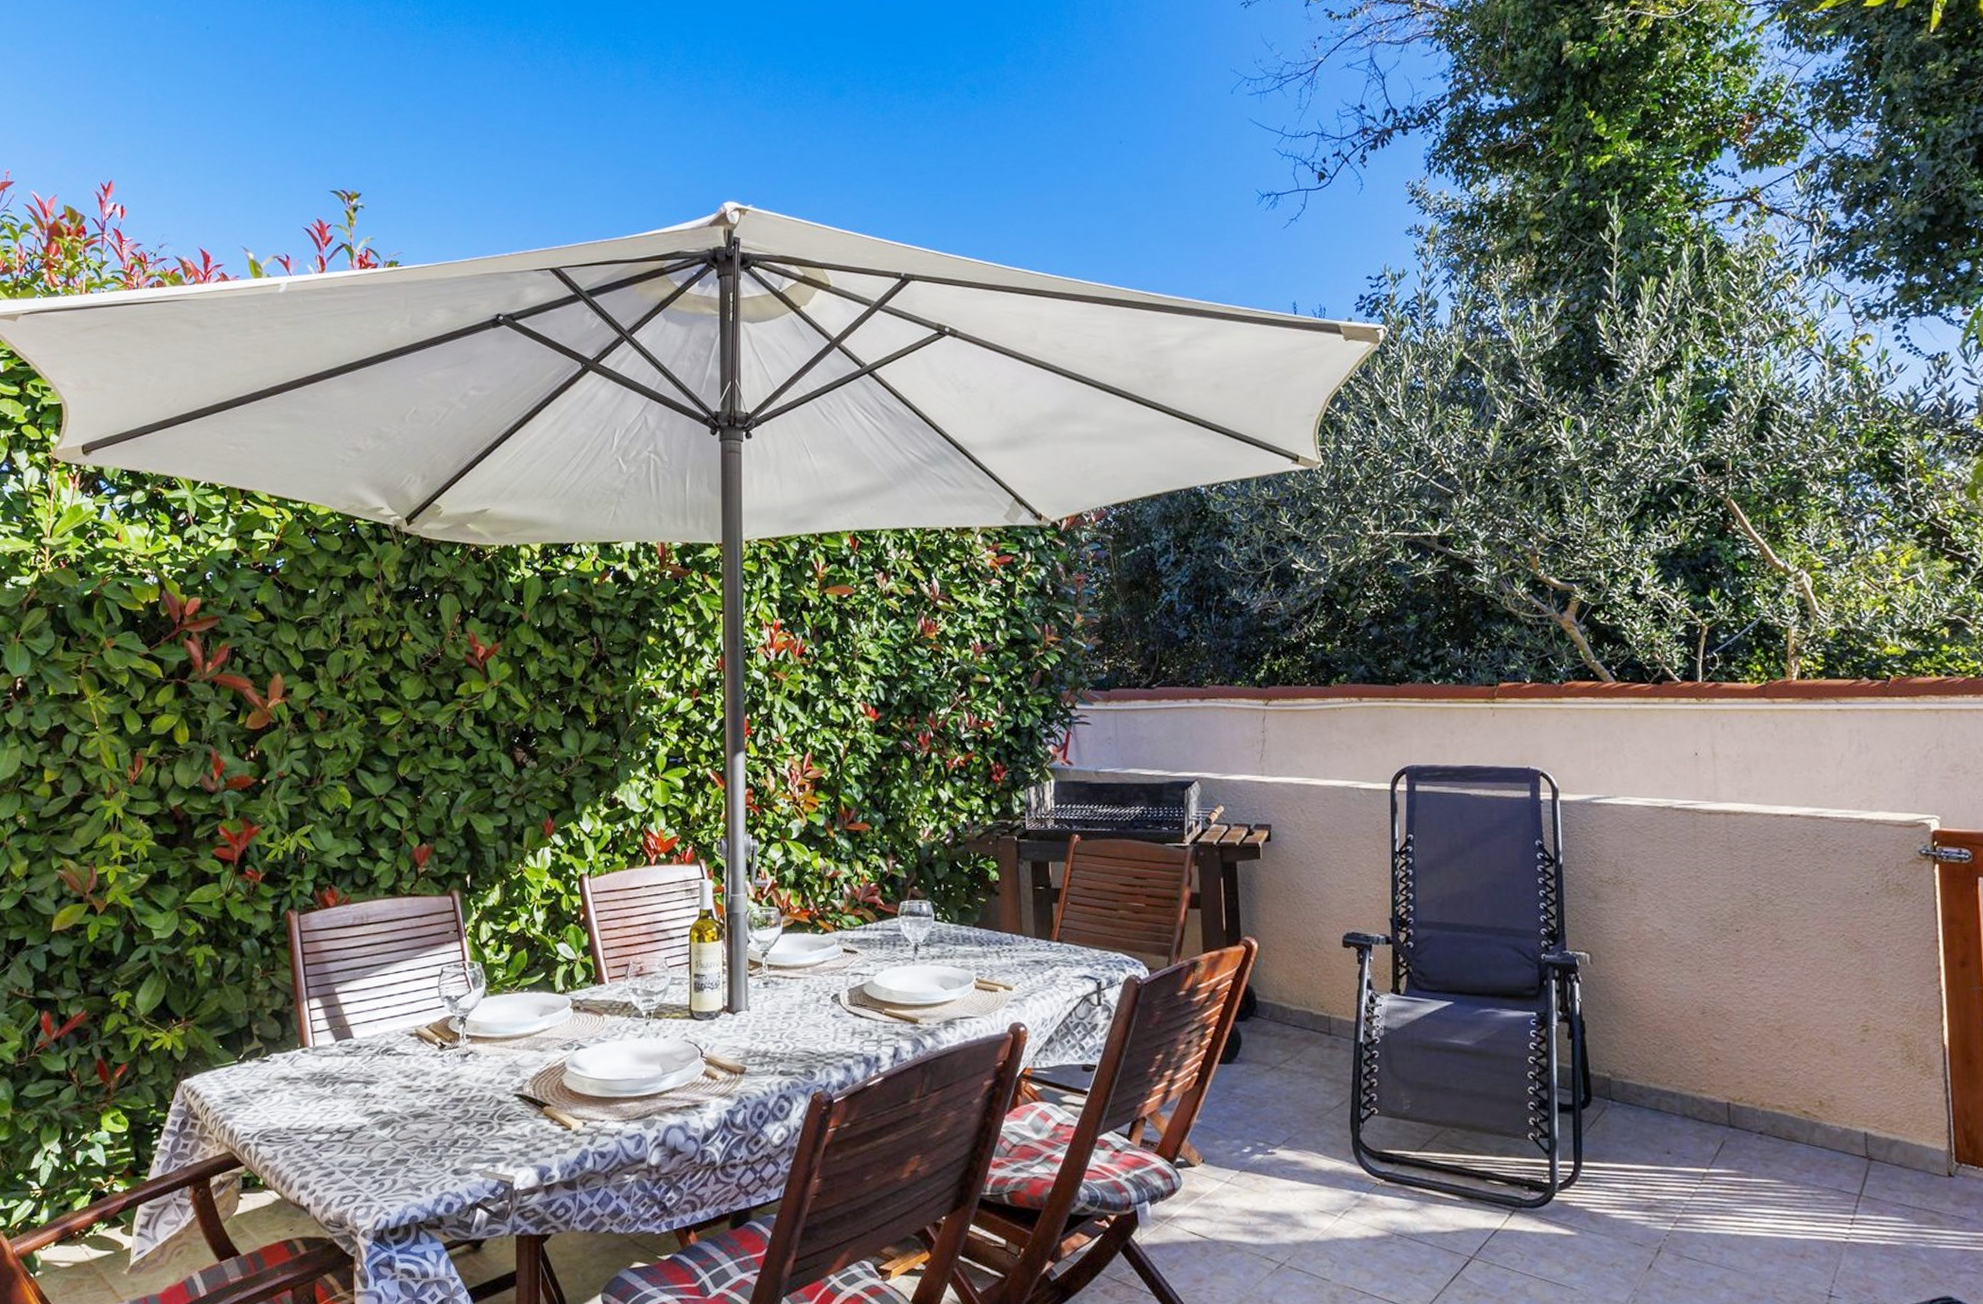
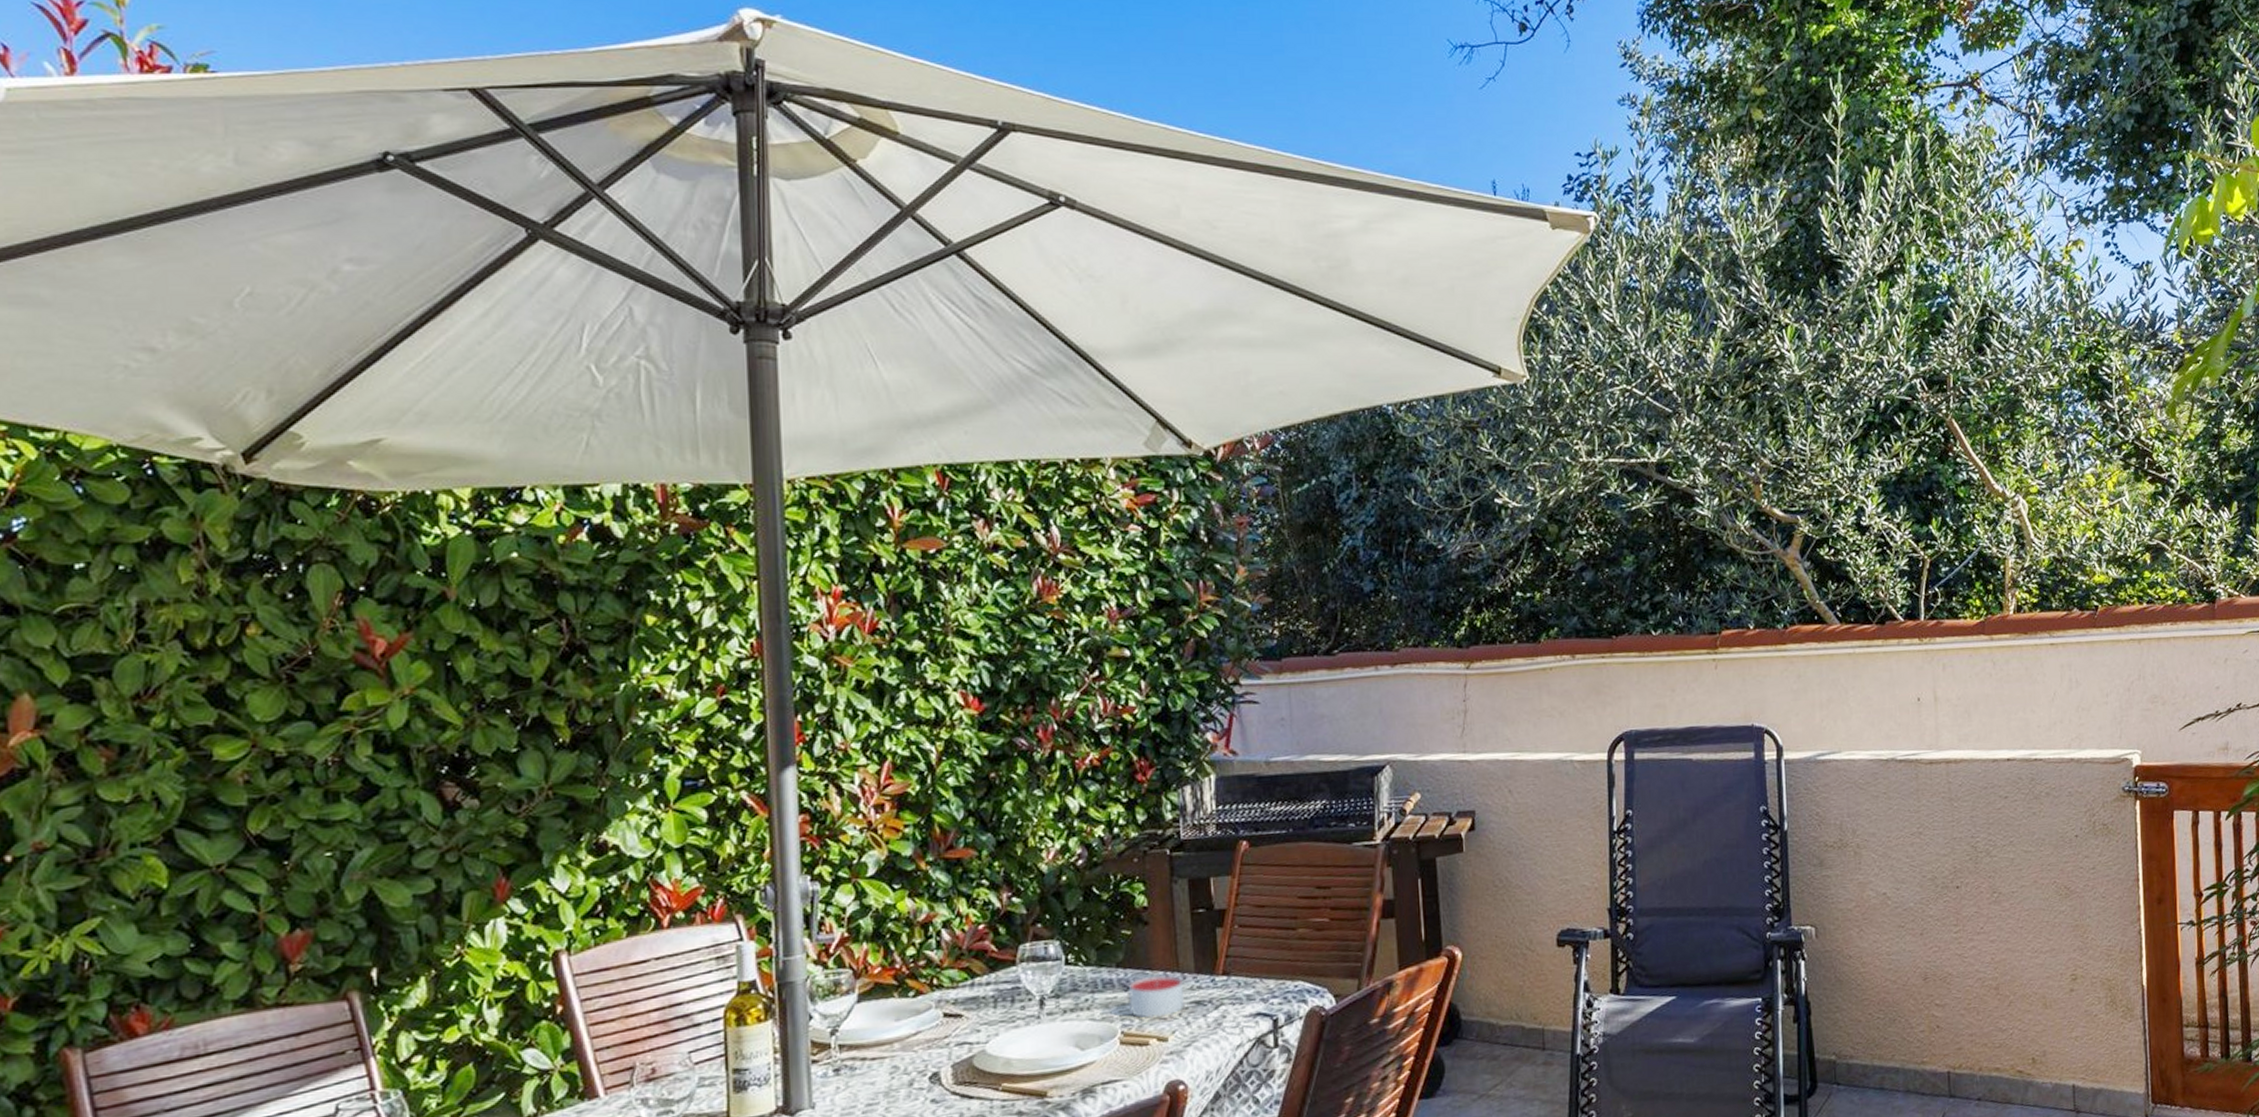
candle: none [982,937,1025,970] -> present [1128,975,1184,1018]

